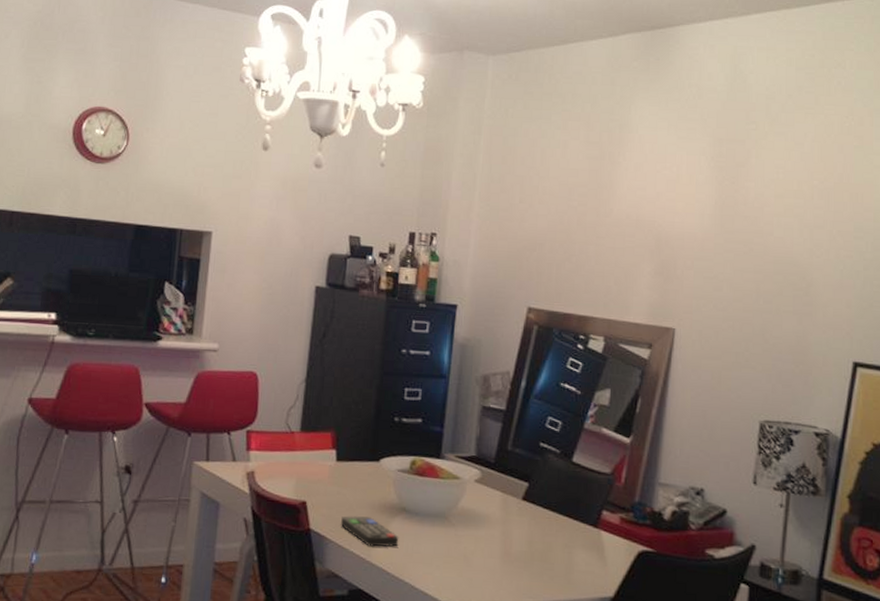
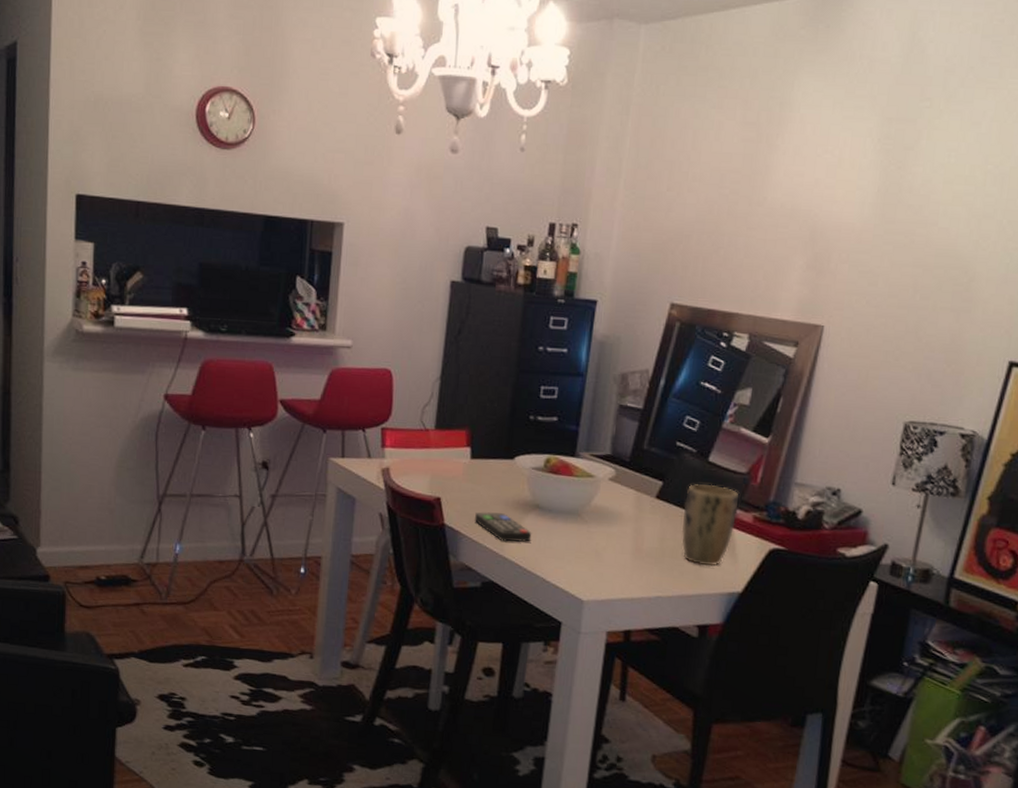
plant pot: none [549,484,604,570] -> present [681,483,738,567]

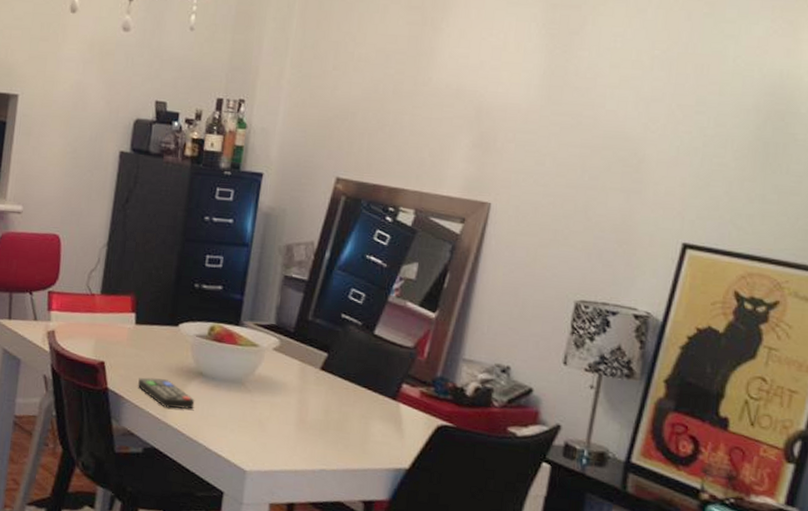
plant pot: present [681,483,738,567] -> none [346,356,405,441]

